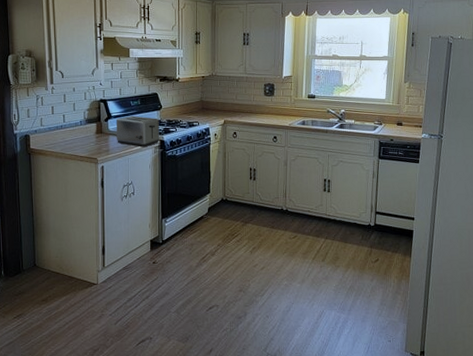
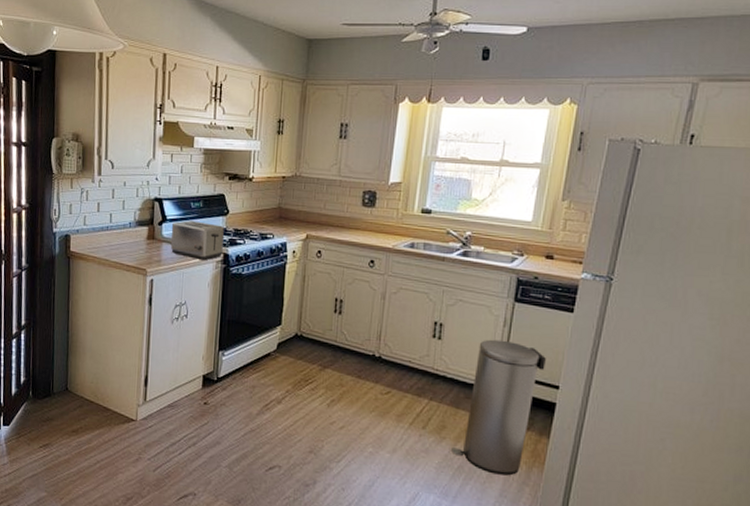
pedal bin: none [344,188,404,289] -> present [451,339,546,476]

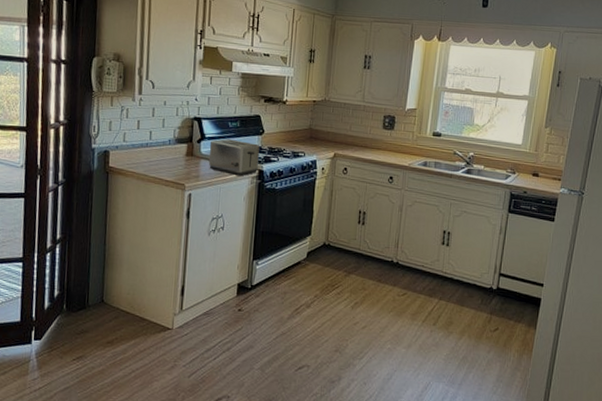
pedal bin: present [451,339,546,476] -> none [457,245,533,363]

